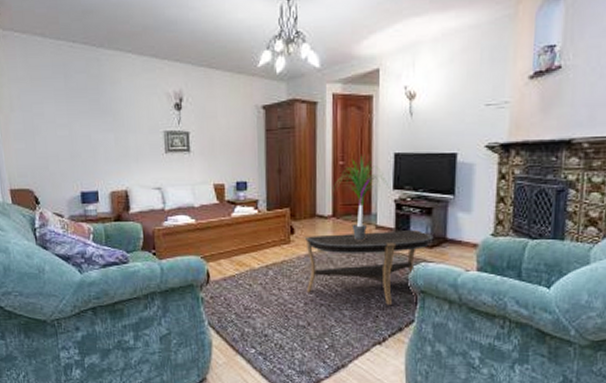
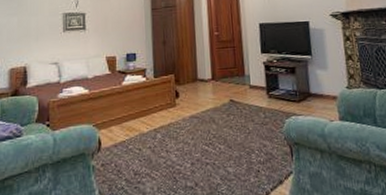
coffee table: present [302,230,434,305] -> none [187,87,300,159]
potted plant: present [333,155,388,240] -> none [211,26,257,99]

